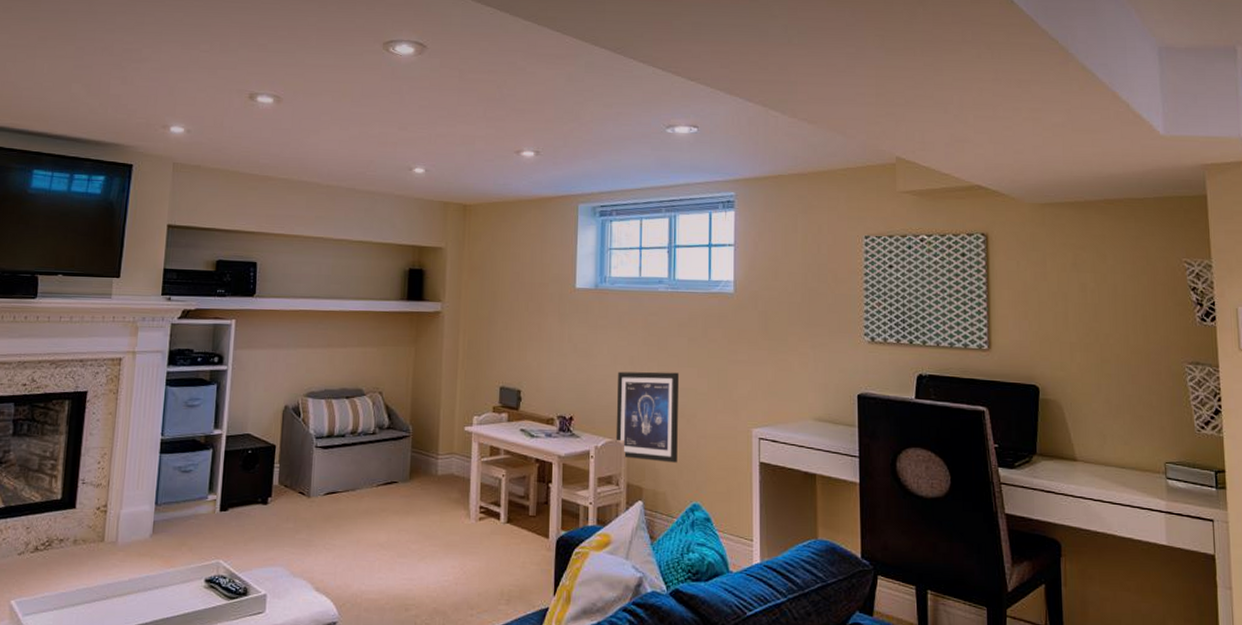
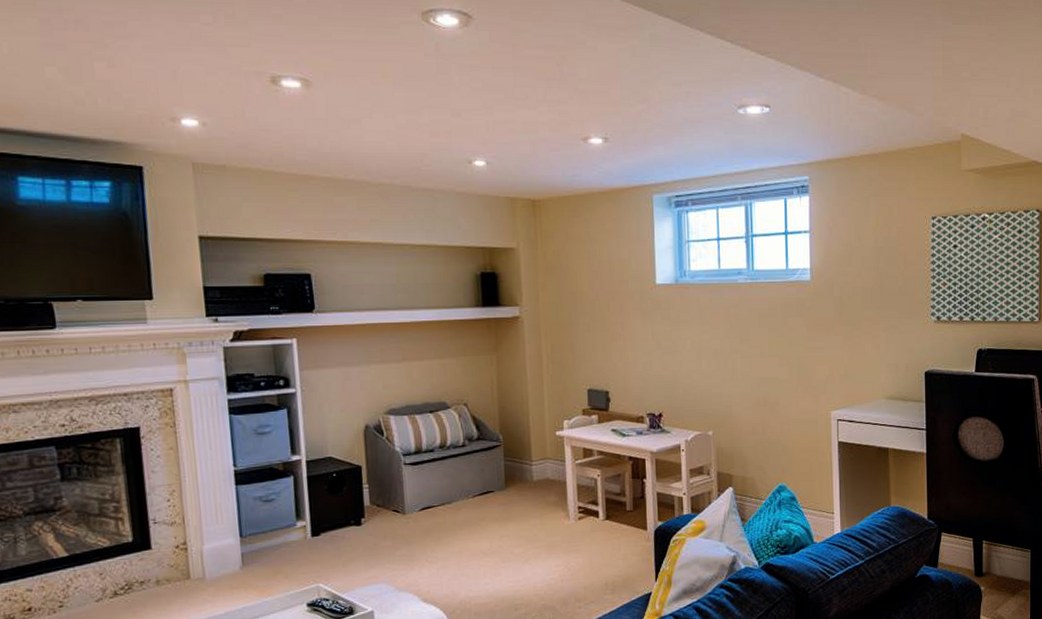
wall art: present [615,371,680,463] -> none [703,363,763,450]

